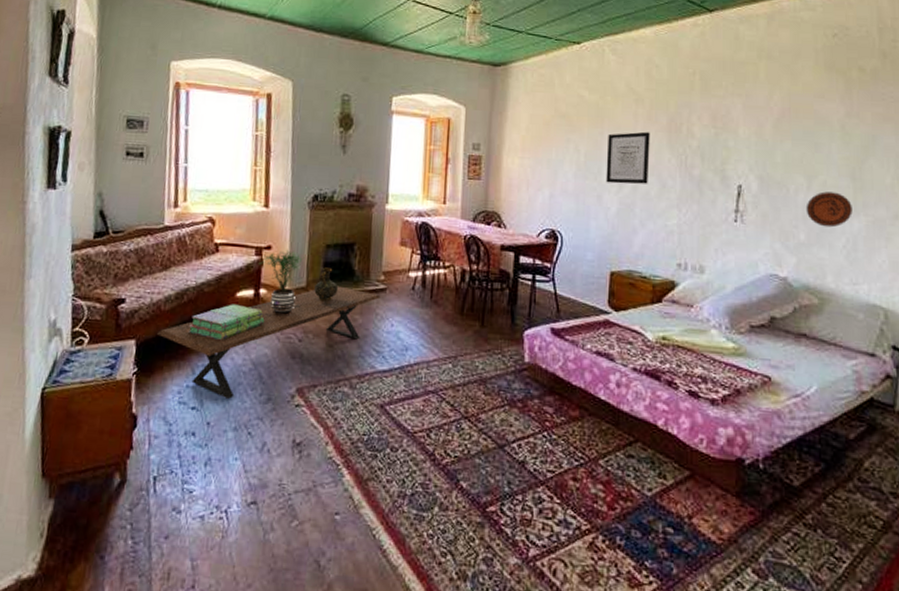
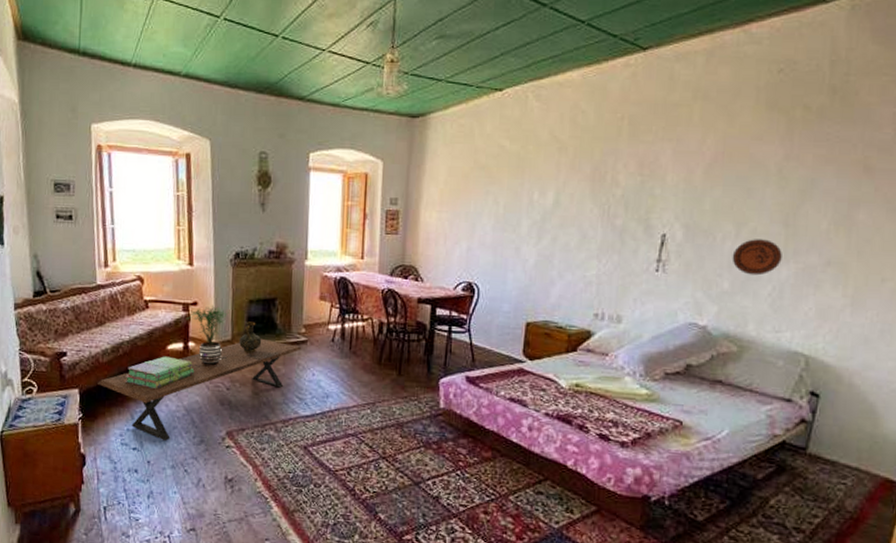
wall art: present [606,131,650,184] -> none [524,181,573,236]

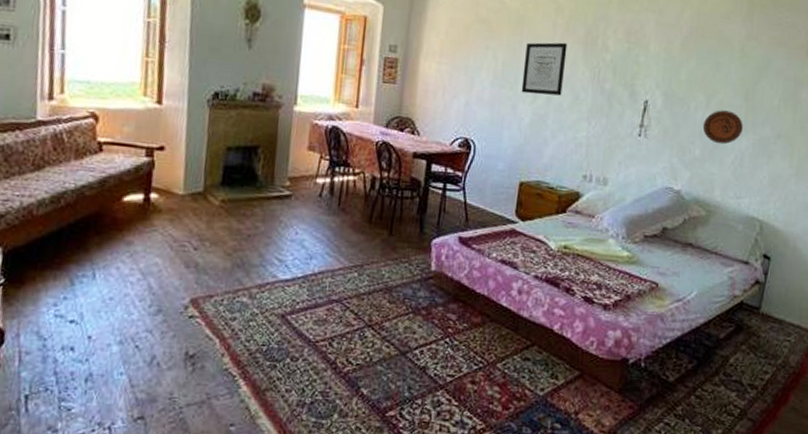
coffee table: present [98,338,302,442] -> none [28,191,285,312]
stack of books: present [126,356,195,390] -> none [66,209,156,249]
potted plant: present [187,304,229,367] -> none [150,150,202,223]
ceramic jug: present [239,321,262,354] -> none [212,171,240,208]
wall art: none [524,181,573,236] -> present [521,42,568,96]

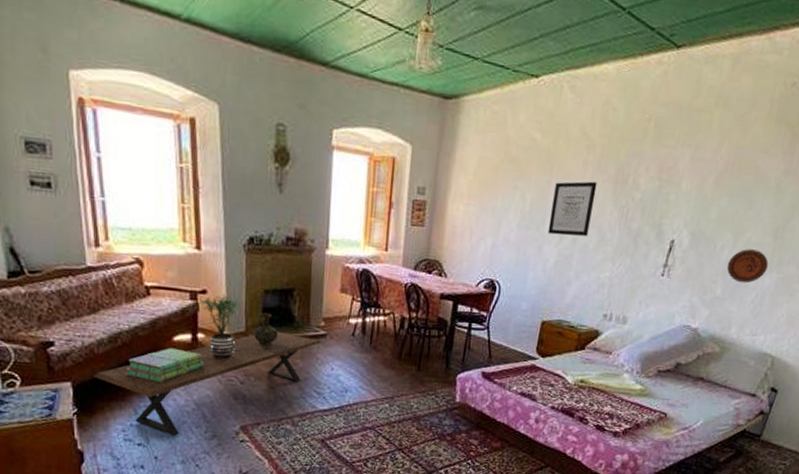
coffee table: none [28,191,285,312] -> present [94,331,321,437]
stack of books: none [66,209,156,249] -> present [127,348,205,383]
potted plant: none [150,150,202,223] -> present [195,293,242,360]
ceramic jug: none [212,171,240,208] -> present [254,312,279,347]

